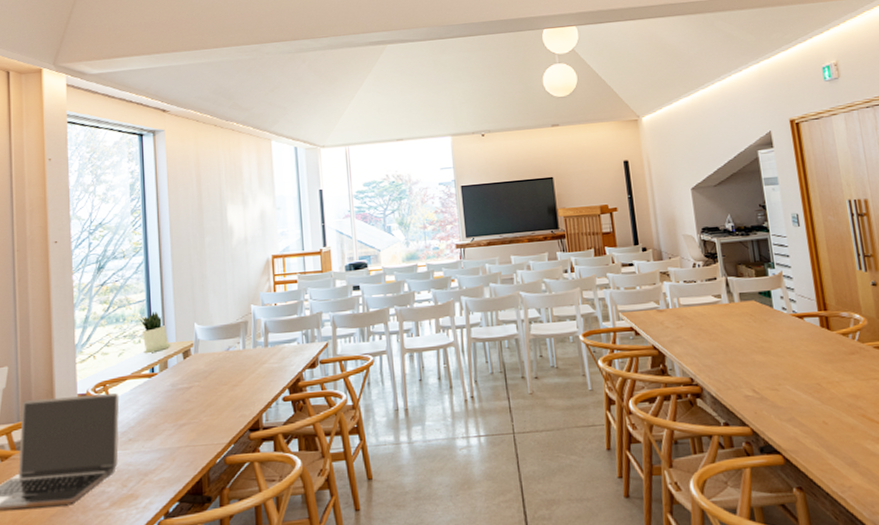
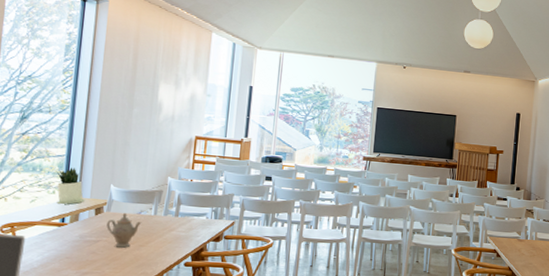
teapot: none [196,351,232,391] -> present [107,212,142,248]

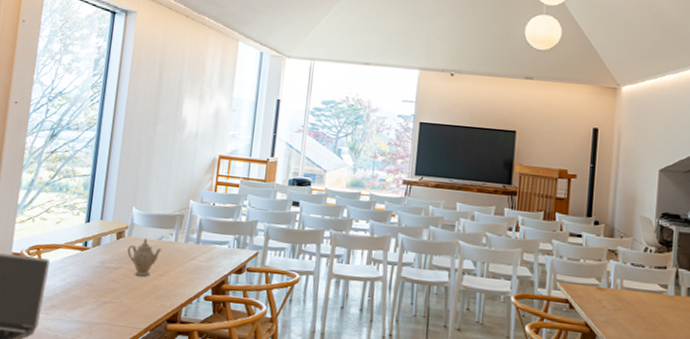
planter: present [56,167,86,205] -> none [80,188,108,228]

